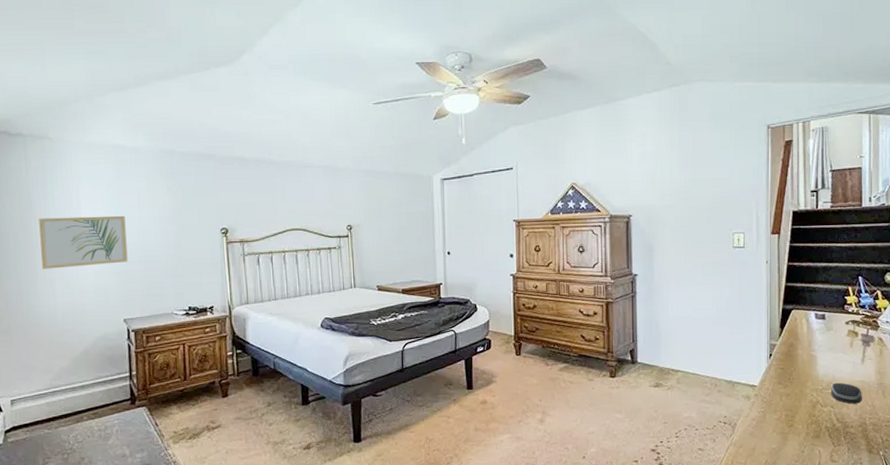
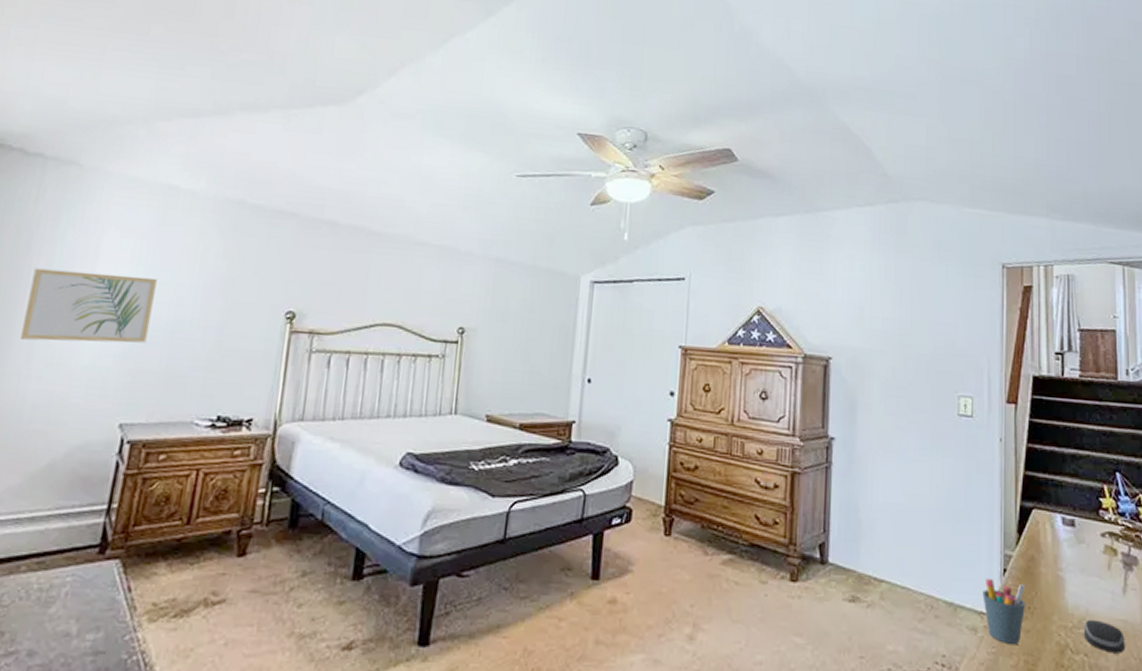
pen holder: none [754,361,787,405] -> present [982,578,1026,644]

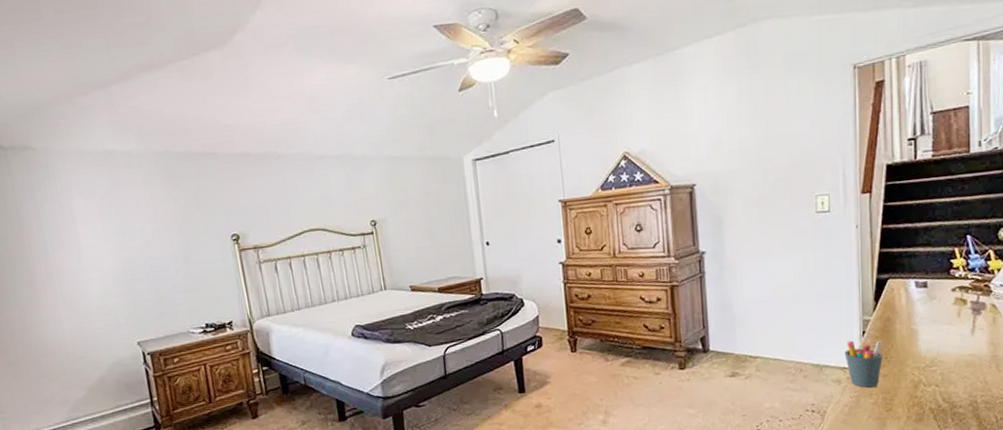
wall art: present [19,268,157,343] -> none [32,228,135,294]
computer mouse: present [1083,619,1125,653] -> none [935,357,972,381]

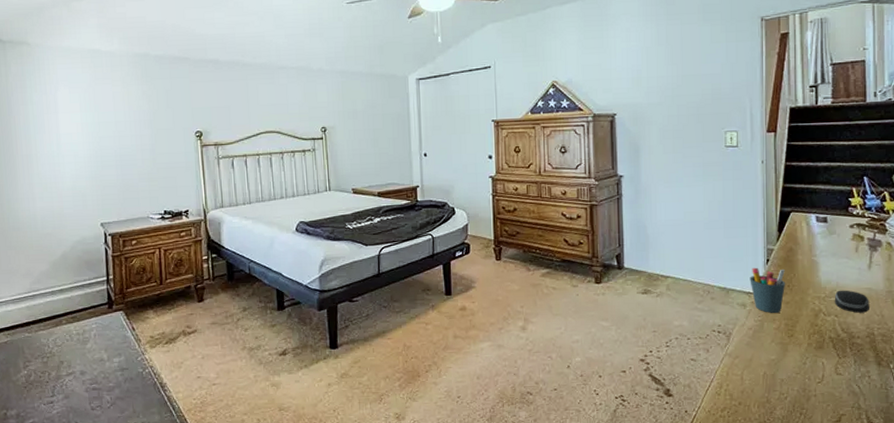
computer mouse: none [935,357,972,381] -> present [834,290,869,313]

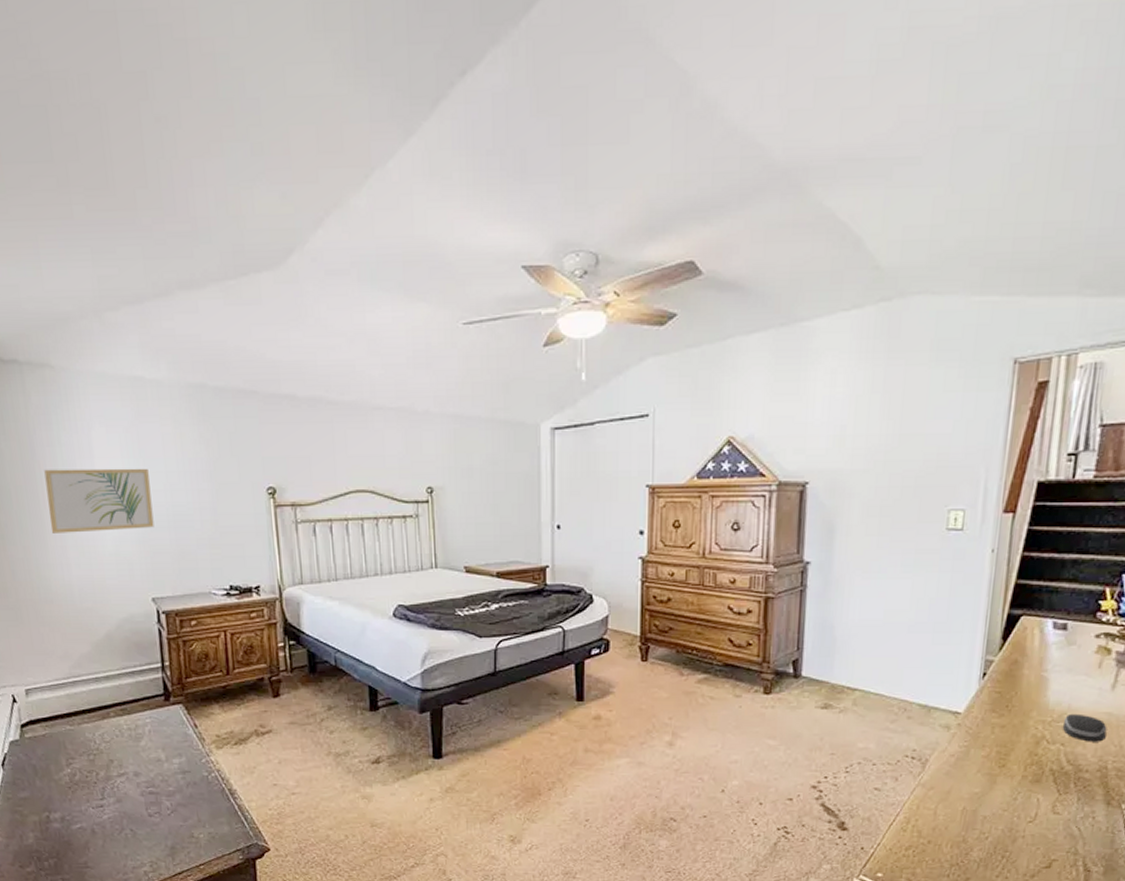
wall art: none [18,119,105,174] -> present [44,468,154,533]
pen holder: present [750,267,786,313] -> none [958,682,1005,738]

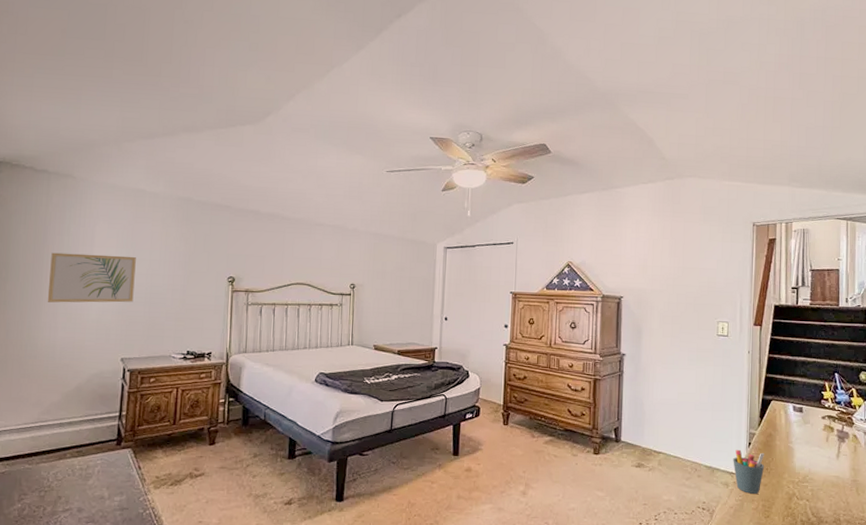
pen holder: none [958,682,1005,738] -> present [733,449,765,494]
computer mouse: present [1062,713,1107,742] -> none [806,476,837,499]

